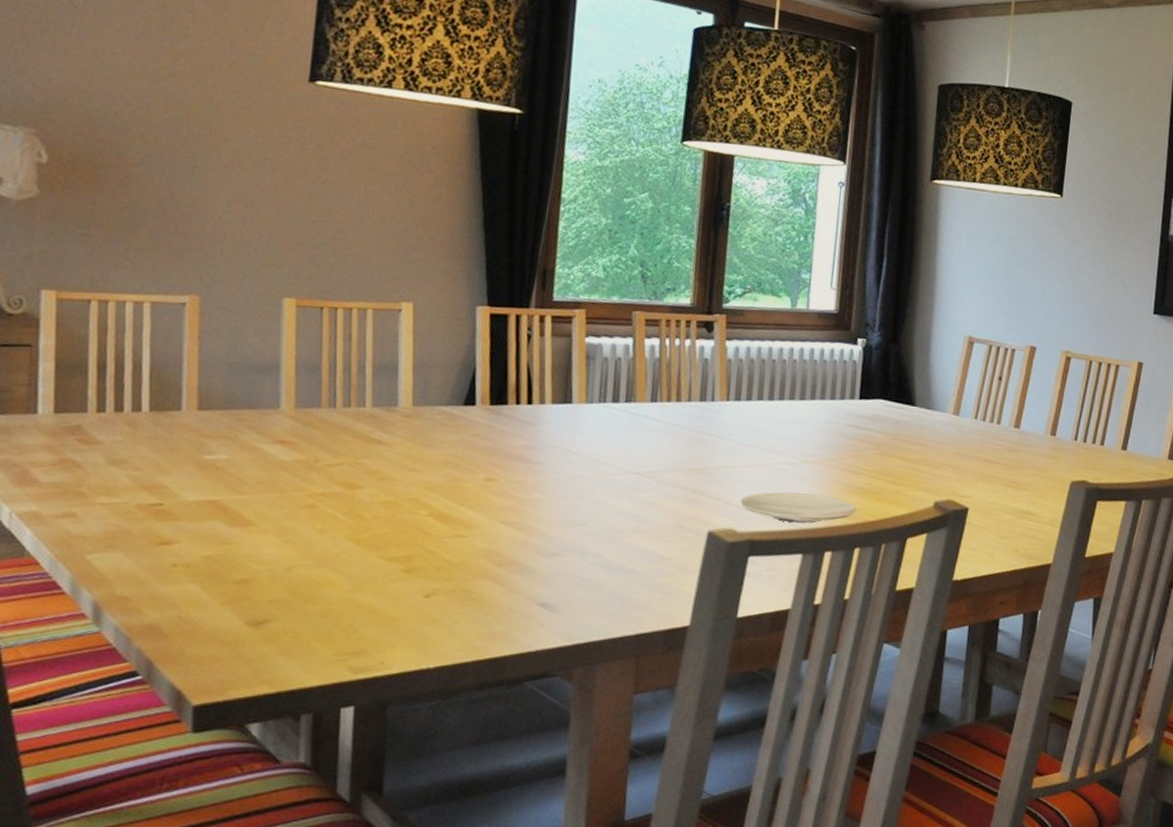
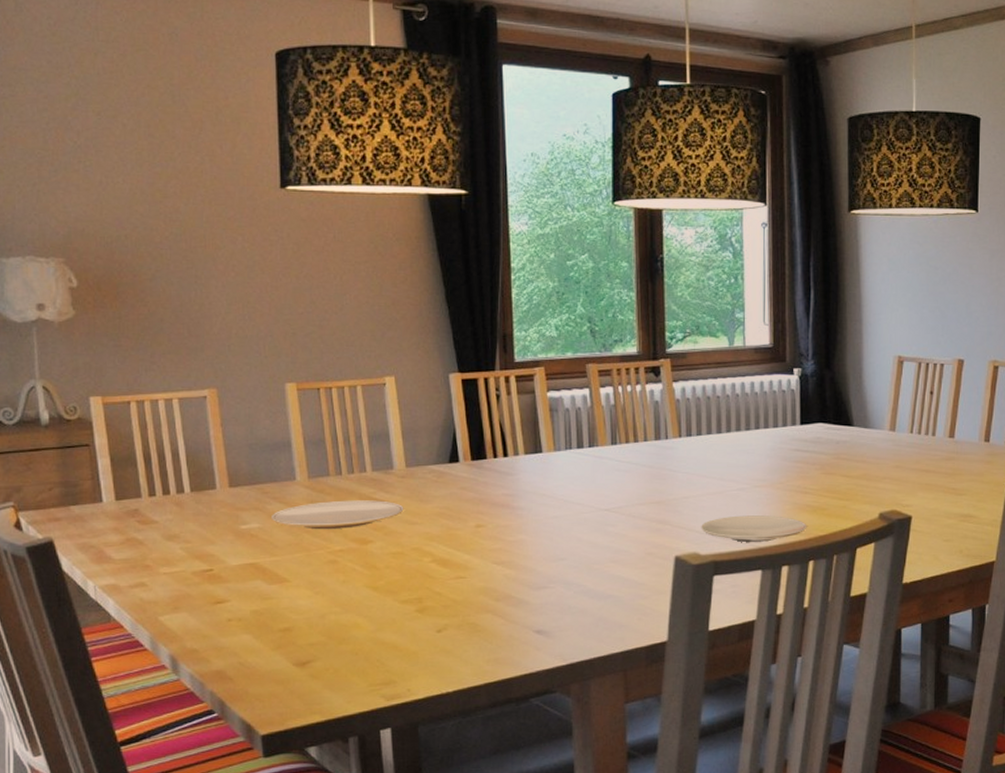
plate: none [243,436,404,469] -> present [270,500,404,530]

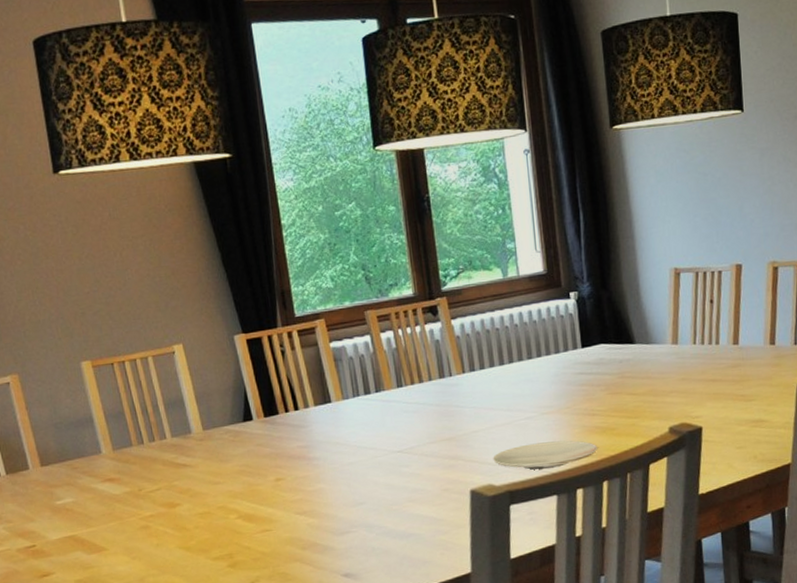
plate: present [270,500,404,530] -> none [82,464,206,498]

